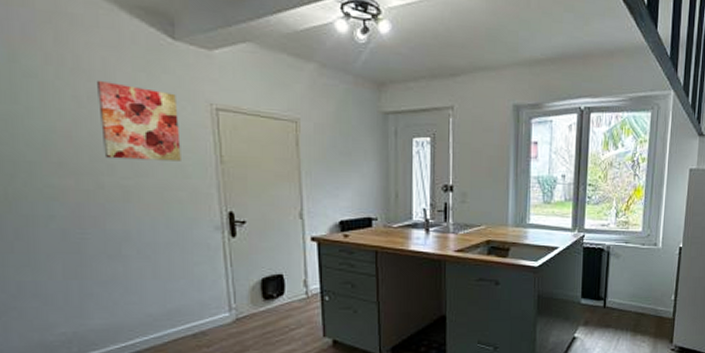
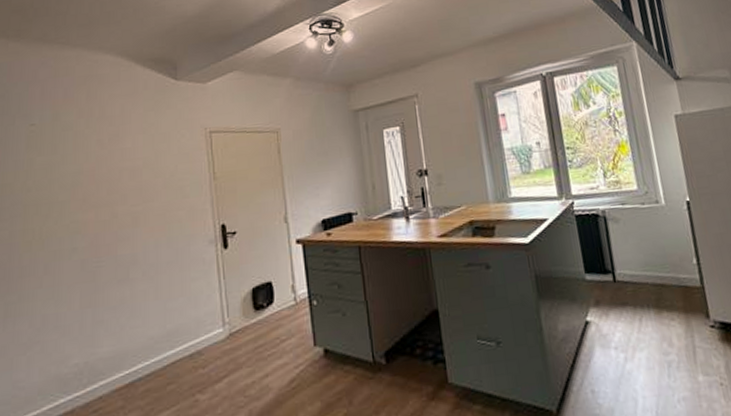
wall art: present [97,80,181,161] -> none [116,123,181,190]

